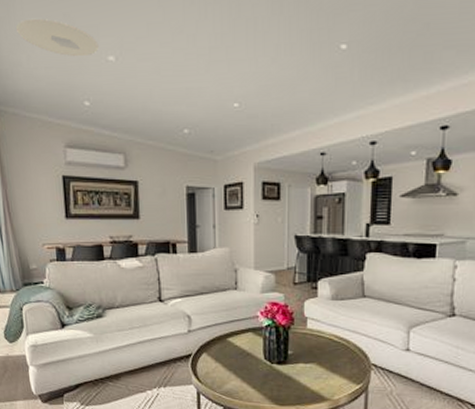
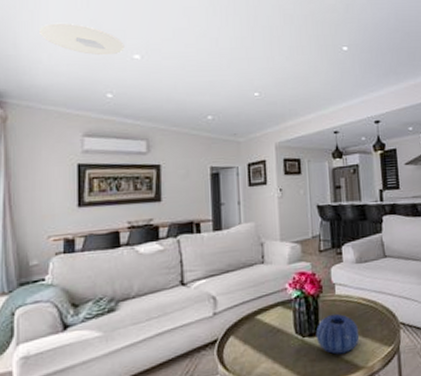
decorative bowl: none [284,346,328,384] -> present [315,313,360,355]

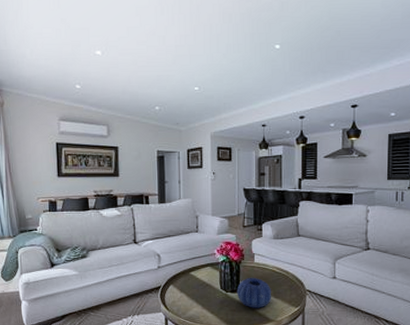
ceiling light: present [40,23,125,56] -> none [23,22,89,52]

